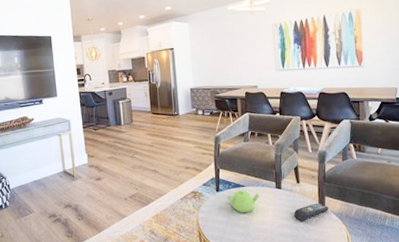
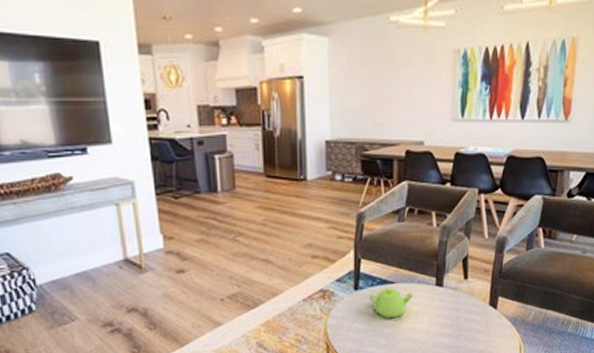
remote control: present [294,203,329,222] -> none [456,304,501,329]

